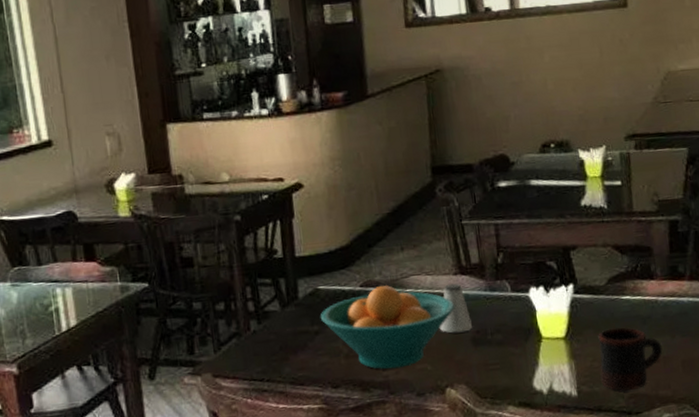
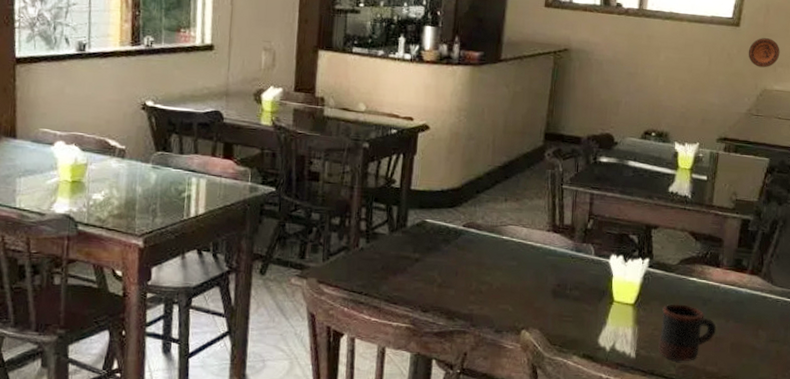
fruit bowl: present [320,285,454,370] -> none [422,229,542,305]
saltshaker: present [440,283,473,333] -> none [526,238,556,283]
decorative plate: none [642,14,679,48] -> present [748,38,780,68]

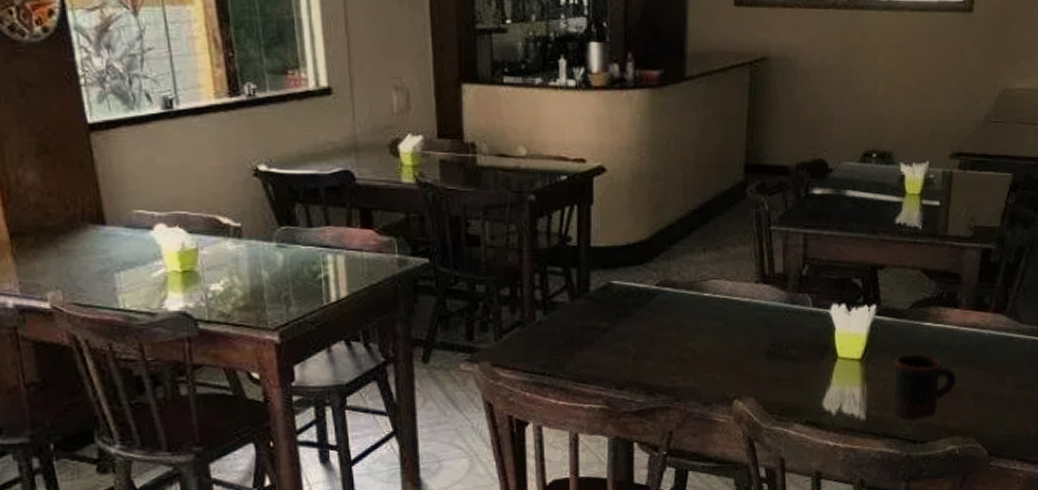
decorative plate: present [748,38,780,68] -> none [984,24,1022,62]

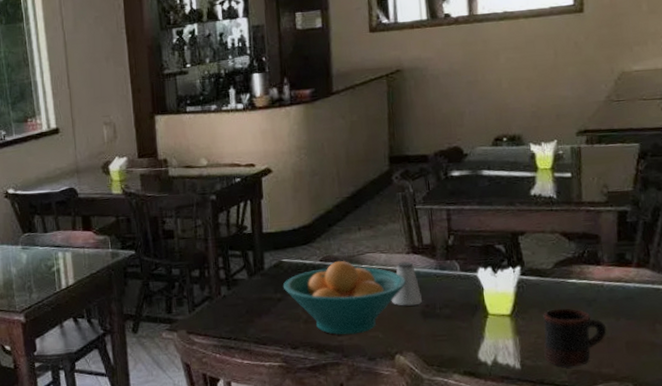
fruit bowl: none [610,287,752,375] -> present [283,261,406,335]
saltshaker: none [734,292,769,344] -> present [392,261,423,306]

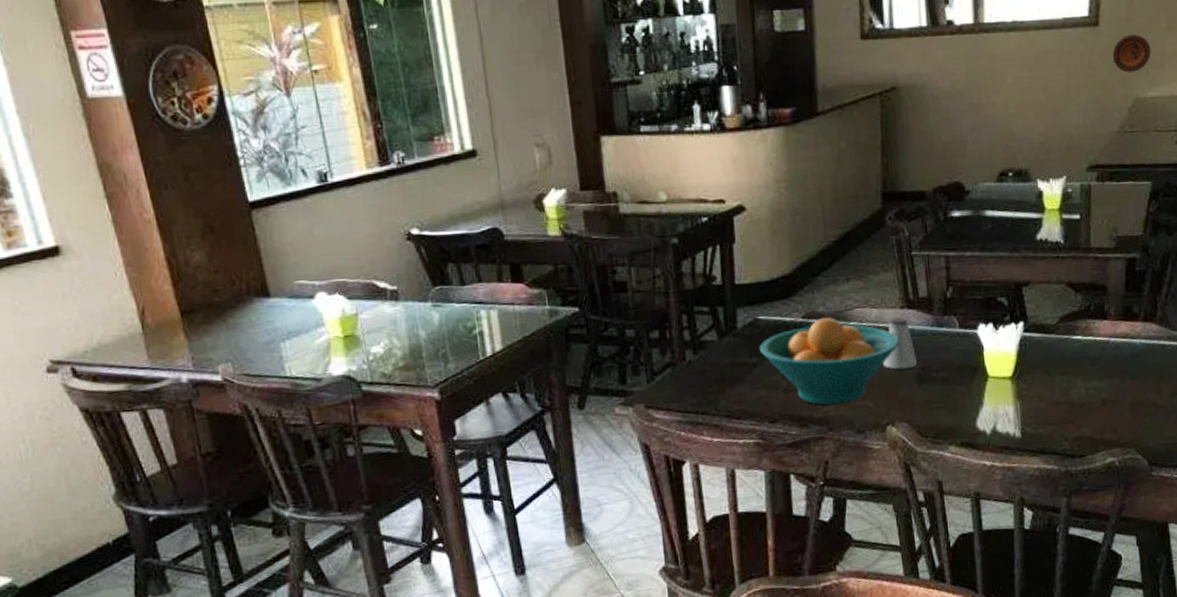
mug: present [543,308,607,367] -> none [1045,368,1111,434]
decorative plate: none [597,18,635,51] -> present [1112,35,1151,73]

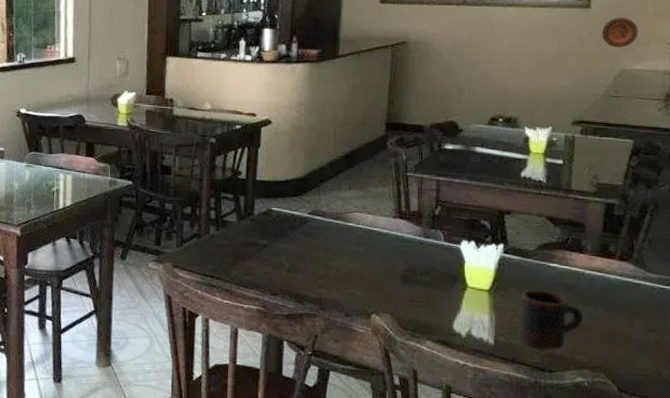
fruit bowl: present [759,317,899,405] -> none [269,216,389,289]
saltshaker: present [883,317,918,370] -> none [374,225,404,269]
mug: none [1045,368,1111,434] -> present [519,290,584,350]

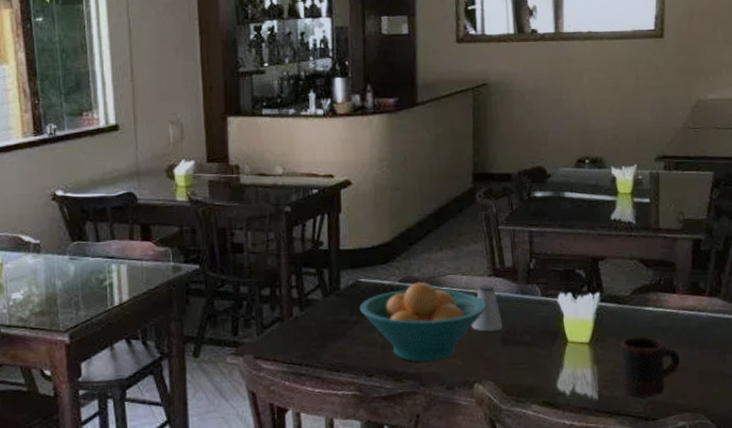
fruit bowl: none [269,216,389,289] -> present [359,282,487,362]
saltshaker: none [374,225,404,269] -> present [472,284,503,332]
decorative plate: present [601,18,638,48] -> none [676,46,710,78]

